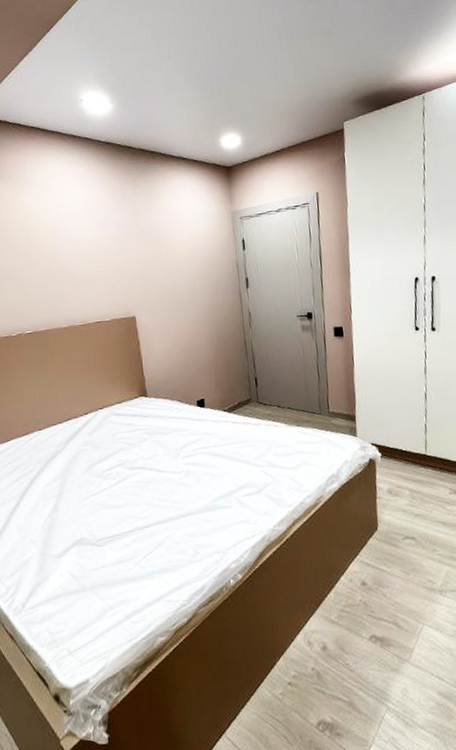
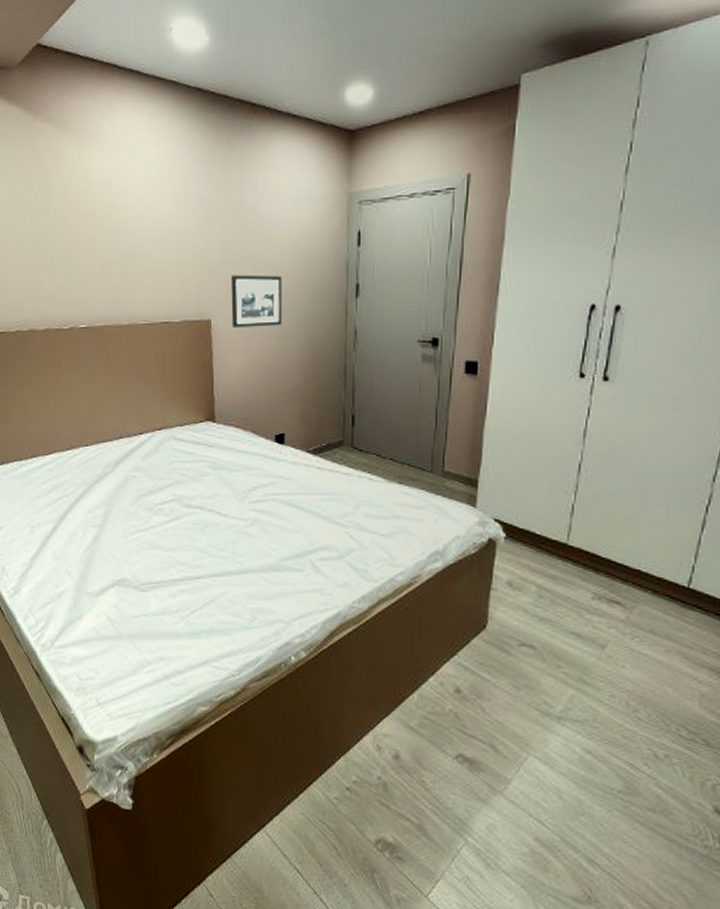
picture frame: none [148,277,193,320] -> present [231,274,283,327]

